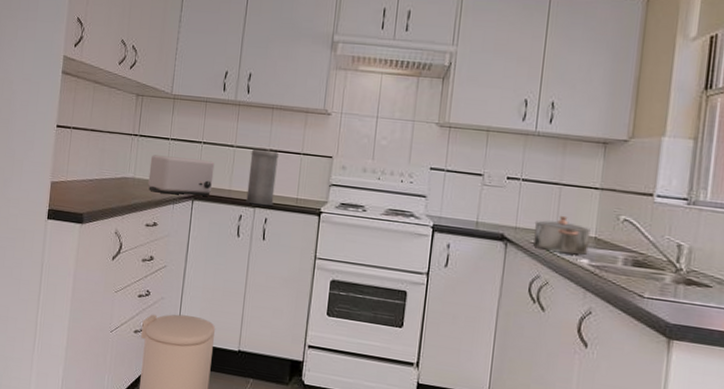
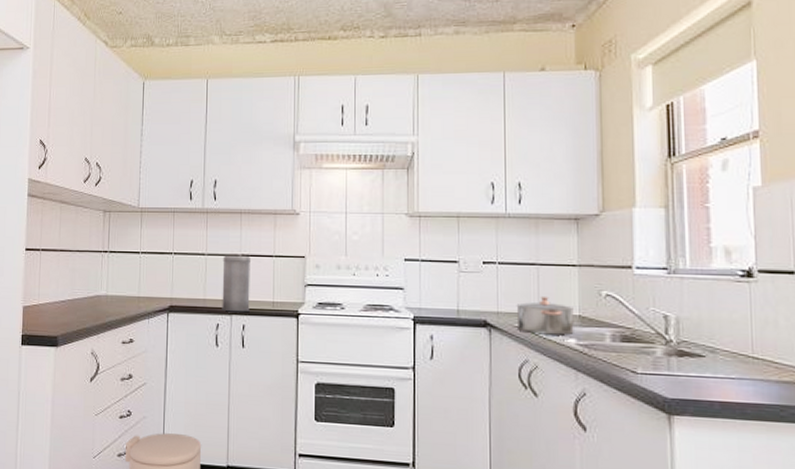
toaster: present [148,154,215,197] -> none [121,270,187,310]

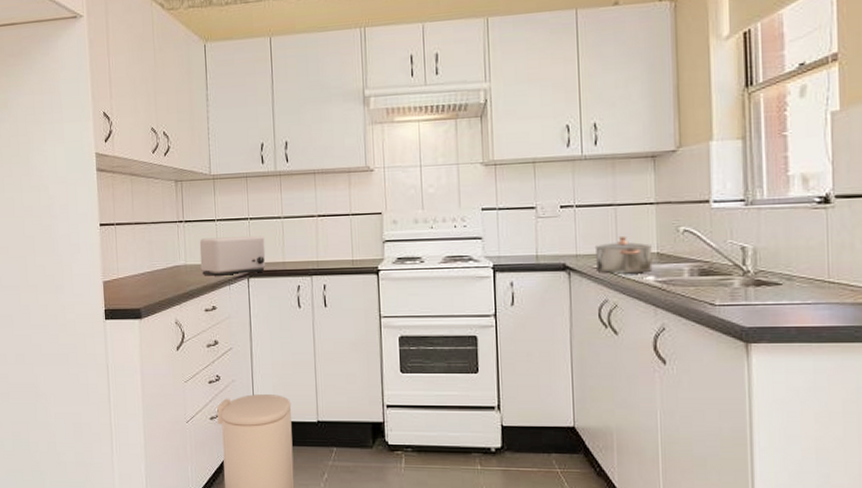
toaster: none [121,270,187,310] -> present [199,236,266,277]
canister: present [222,255,250,313] -> none [299,216,330,273]

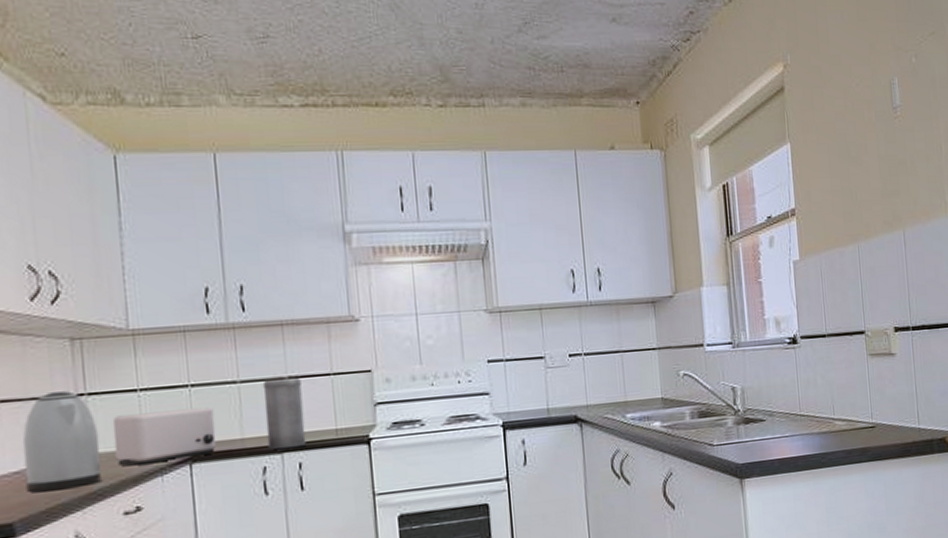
kettle: none [146,219,192,289] -> present [22,391,102,493]
canister: none [299,216,330,273] -> present [262,378,306,451]
cooking pot: present [594,235,653,274] -> none [604,382,658,423]

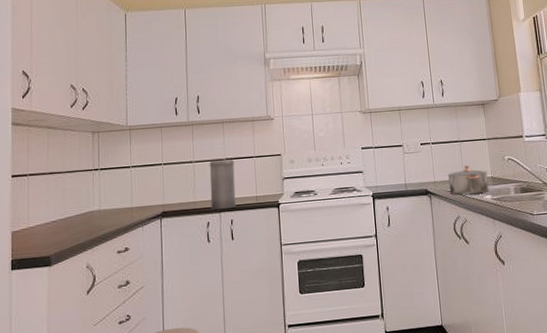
kettle: present [22,391,102,493] -> none [59,167,106,236]
toaster: present [112,407,217,466] -> none [114,179,178,219]
cooking pot: none [604,382,658,423] -> present [447,165,489,196]

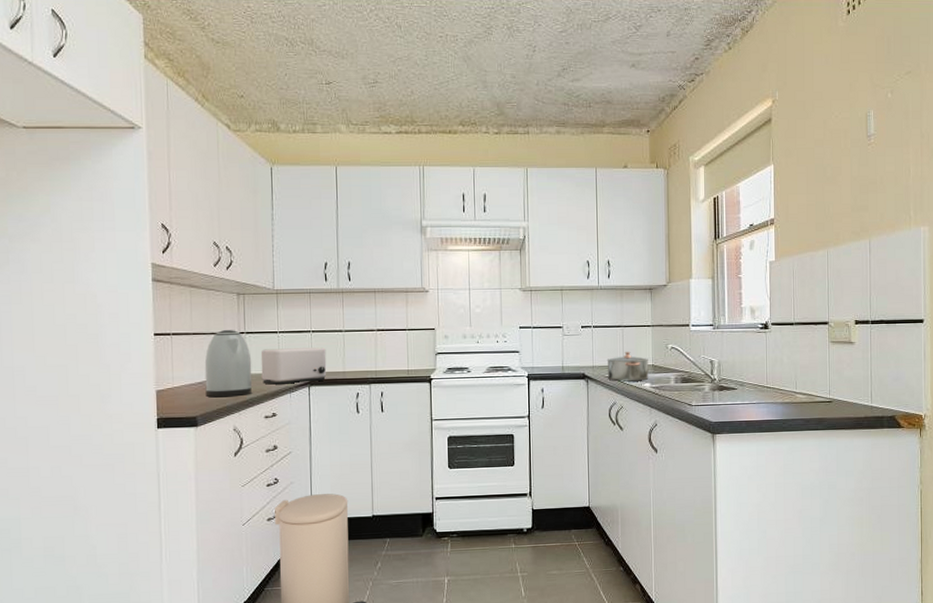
kettle: none [59,167,106,236] -> present [204,330,253,398]
toaster: none [114,179,178,219] -> present [260,347,327,386]
canister: present [209,159,236,211] -> none [359,330,387,382]

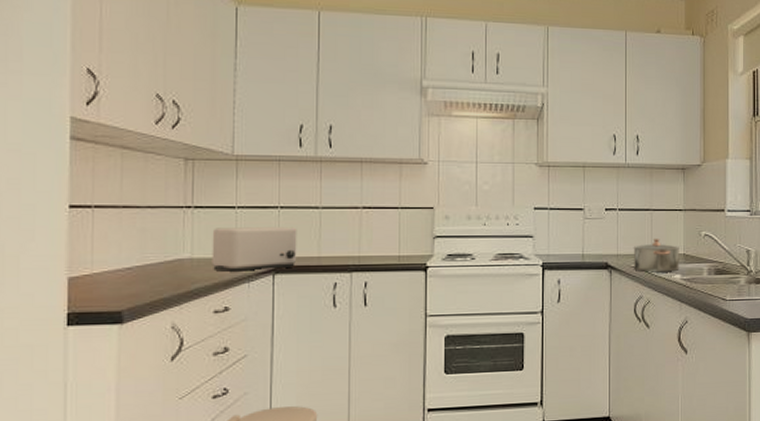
kettle: present [204,330,253,398] -> none [136,203,200,287]

